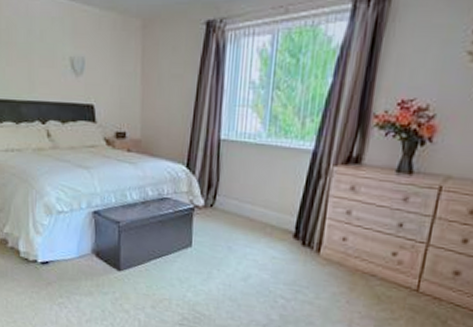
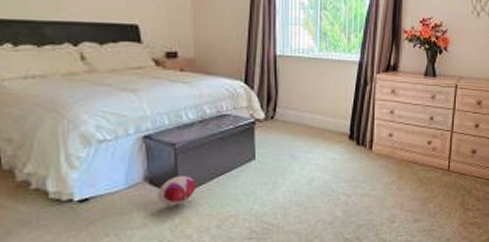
plush toy: none [102,253,136,282] -> present [157,176,196,207]

